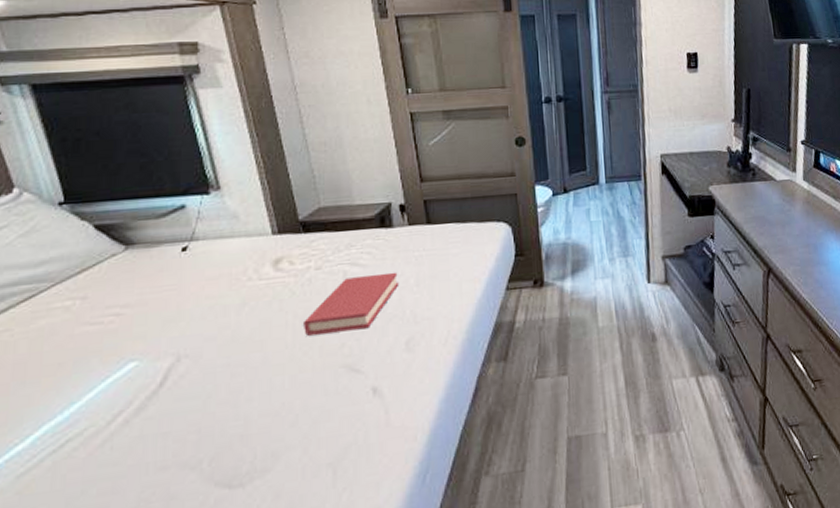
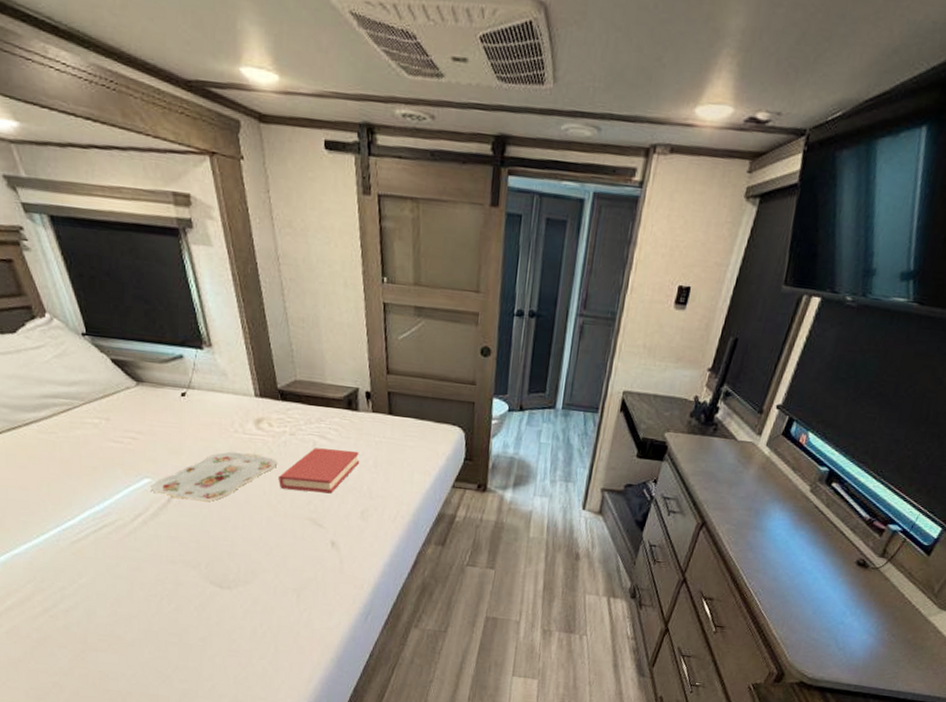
serving tray: none [136,301,302,381] -> present [150,451,278,502]

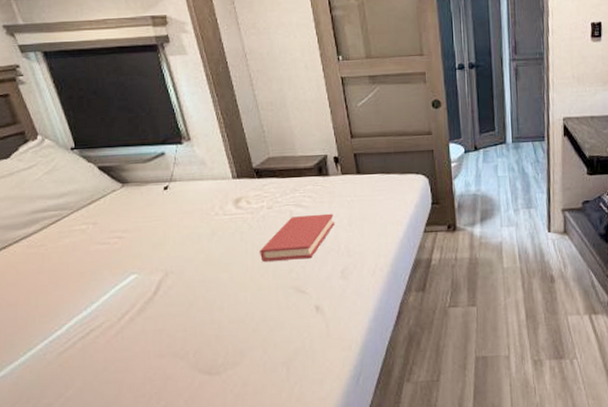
serving tray: present [150,451,278,502] -> none [137,232,258,290]

